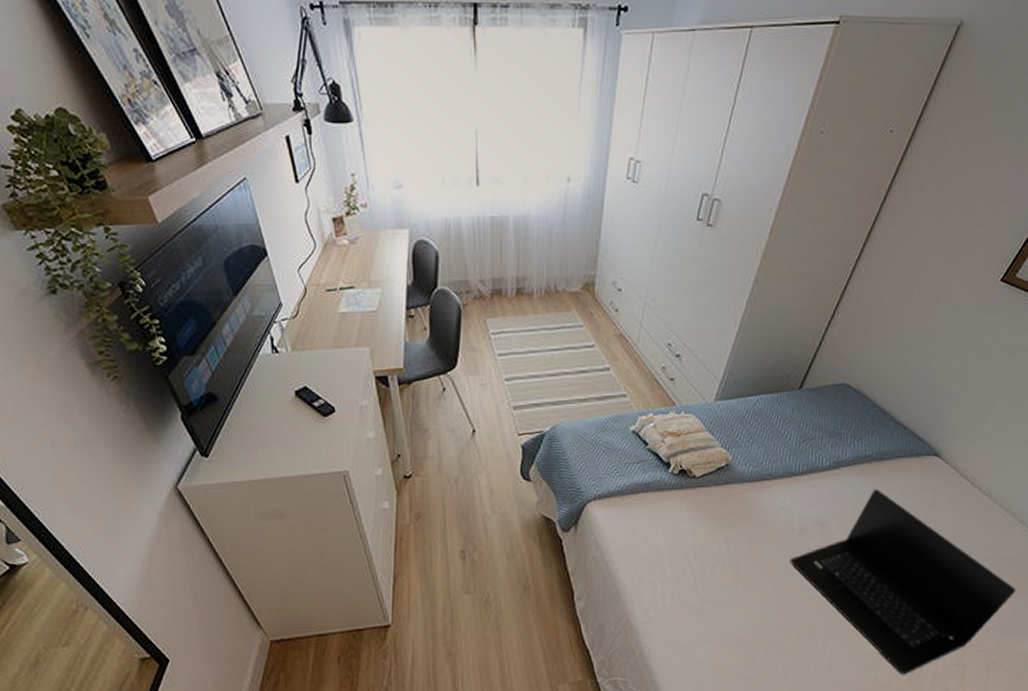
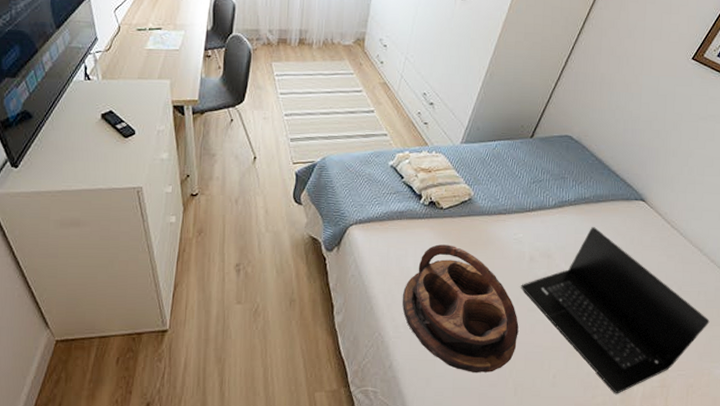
serving tray: none [652,518,788,658] -> present [402,244,519,373]

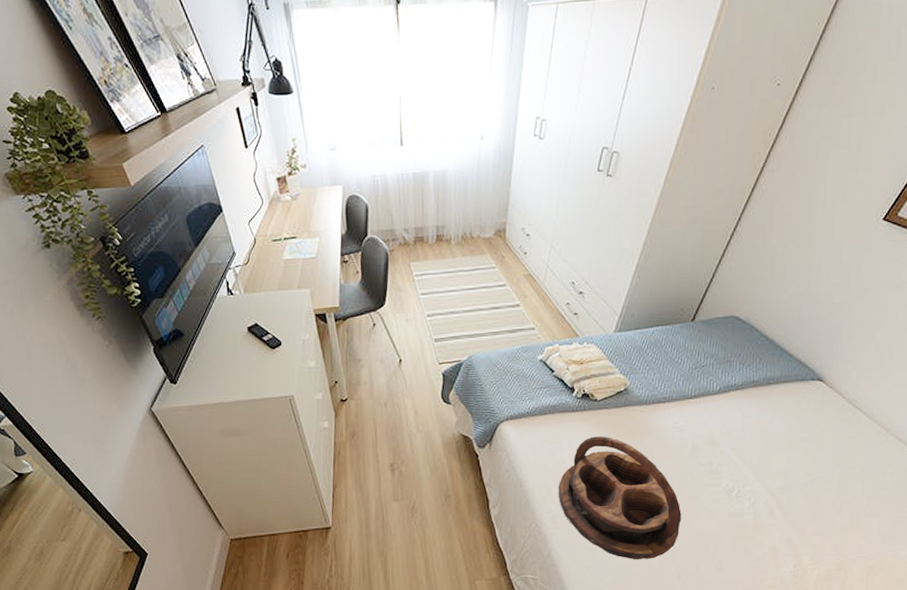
laptop: present [521,227,710,394] -> none [683,411,896,578]

